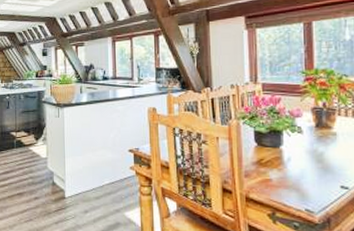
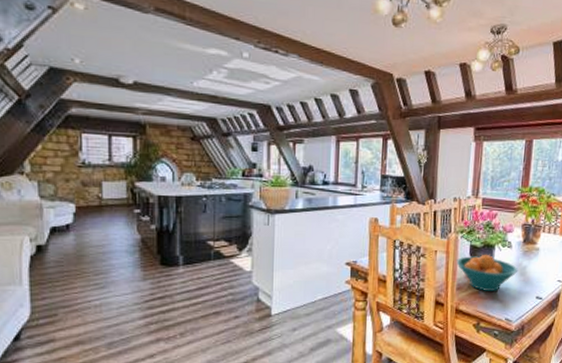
fruit bowl: none [241,140,314,179] -> present [456,254,519,291]

